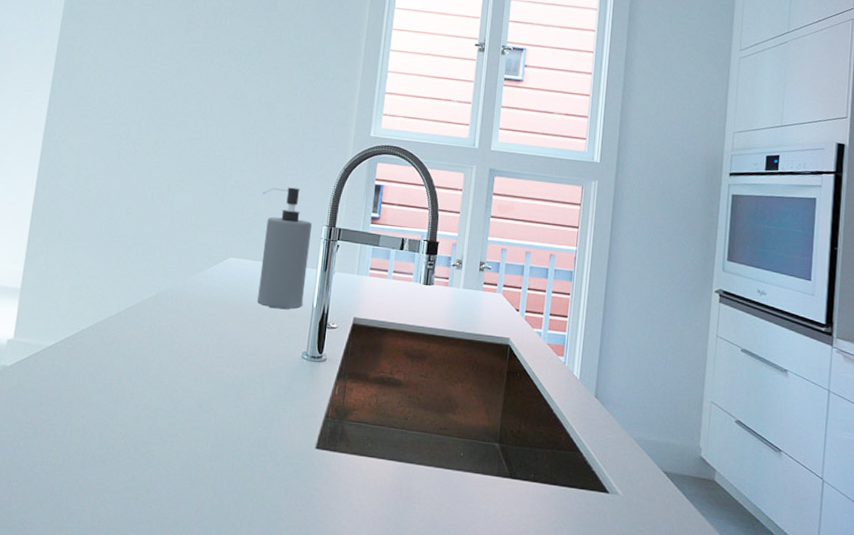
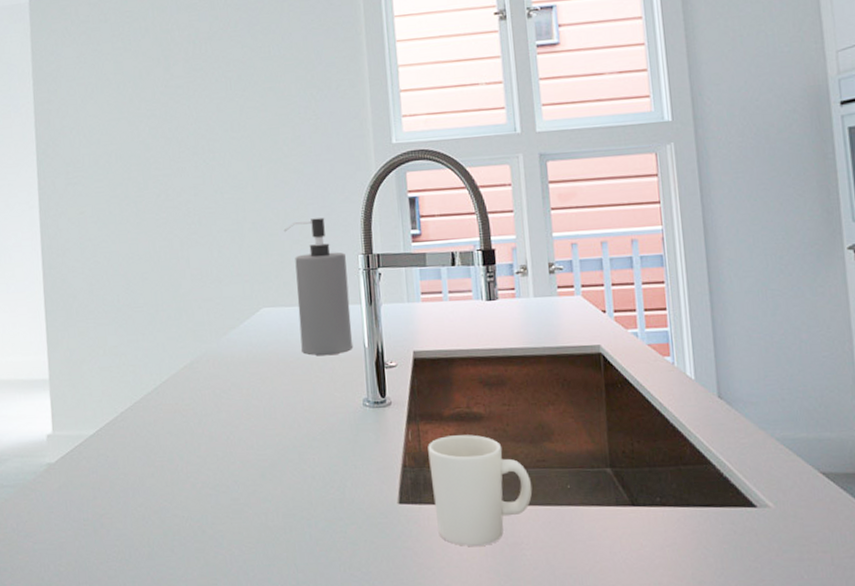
mug: none [345,395,432,496] -> present [428,434,533,546]

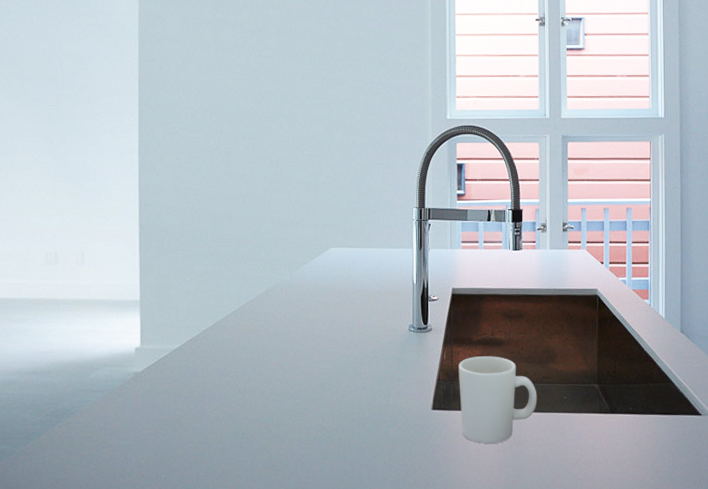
soap dispenser: present [283,217,352,356] -> none [352,176,404,289]

